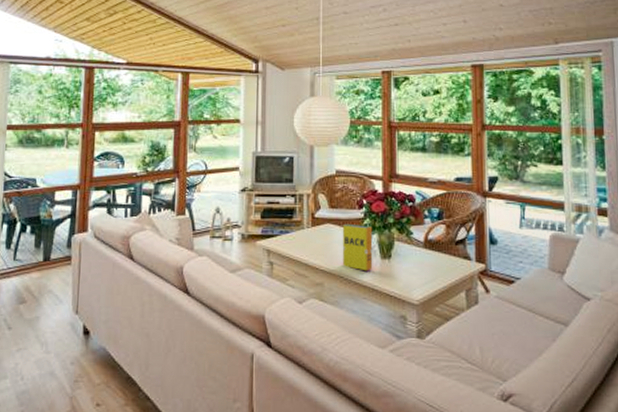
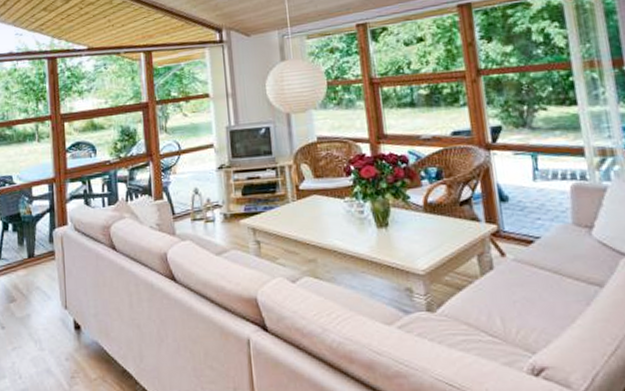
book: present [342,223,373,271] -> none [330,193,369,243]

